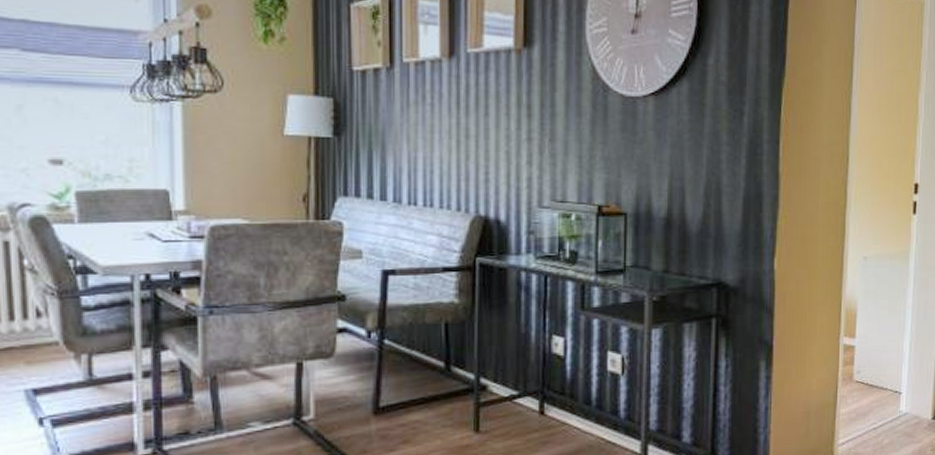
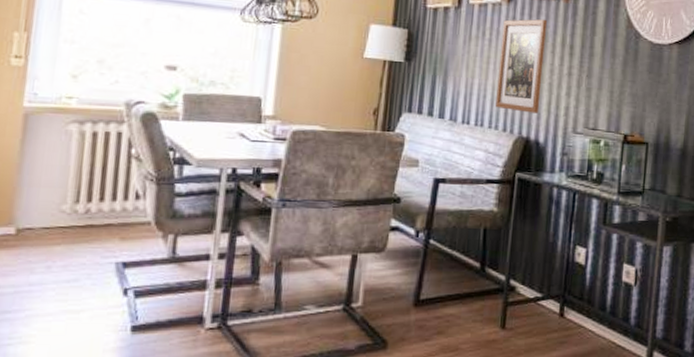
wall art: none [445,75,497,188] -> present [495,19,547,113]

